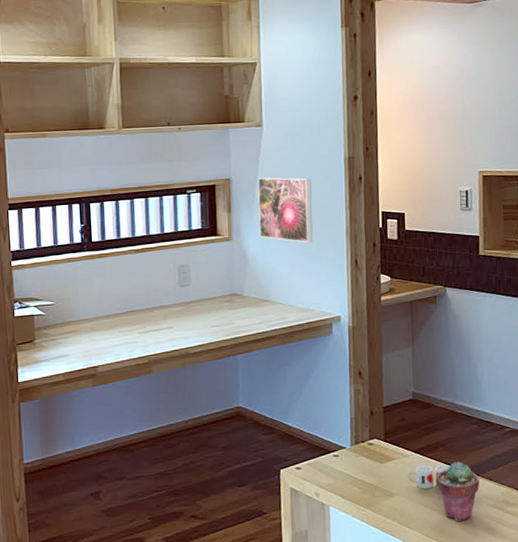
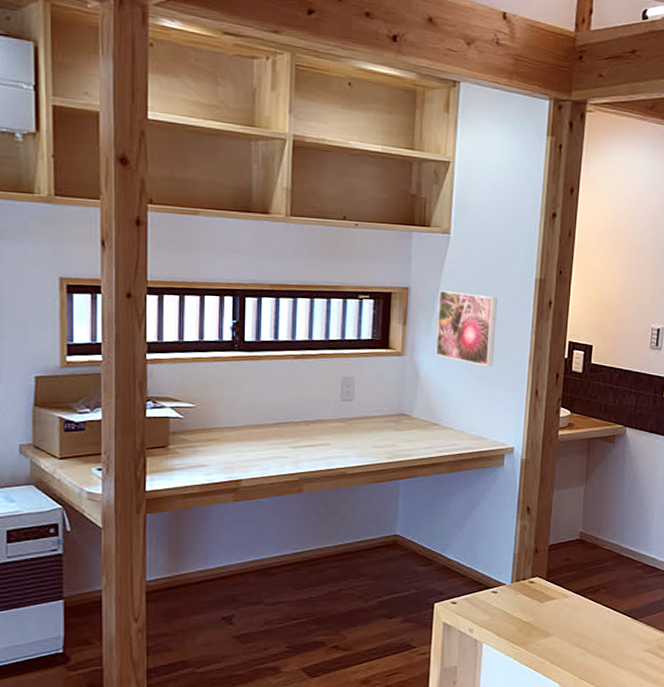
mug: present [408,464,449,489] -> none [567,606,609,631]
potted succulent: present [435,462,480,521] -> none [593,605,637,664]

